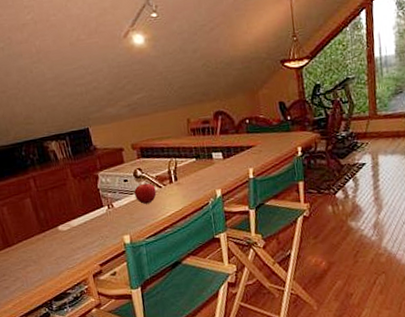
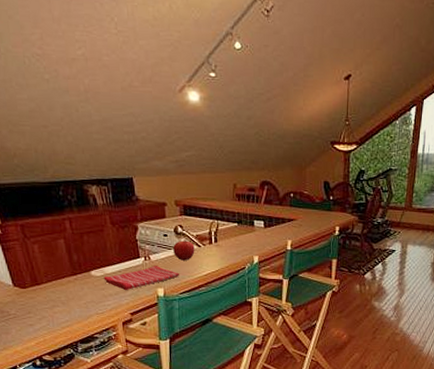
dish towel: none [70,212,144,242] -> present [103,265,179,291]

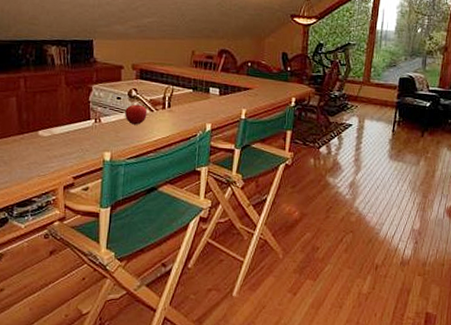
dish towel: present [103,265,179,291] -> none [50,128,128,153]

